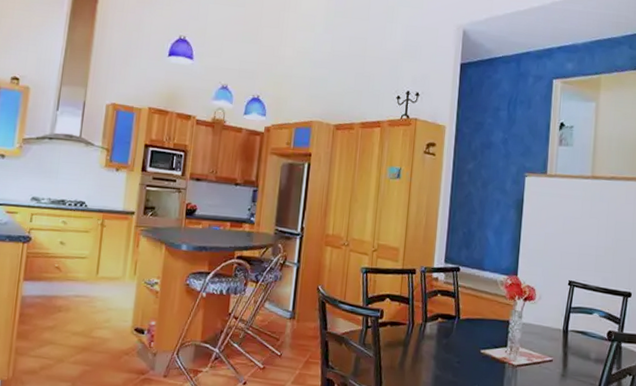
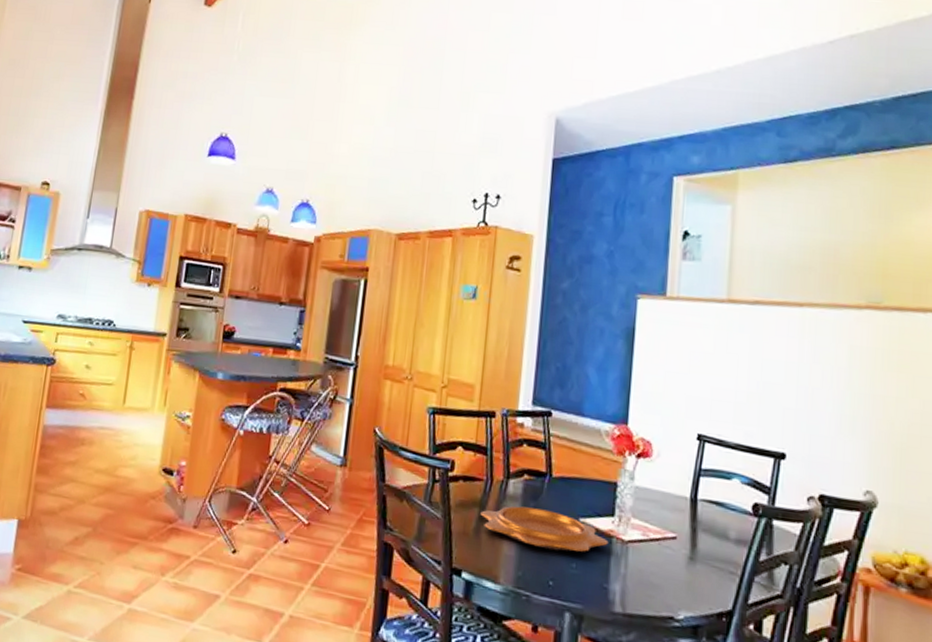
decorative bowl: none [404,343,503,377] -> present [480,506,609,552]

